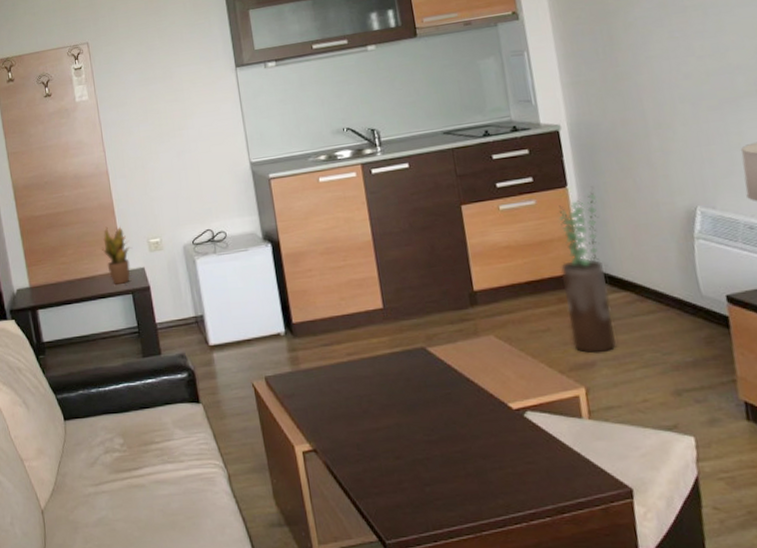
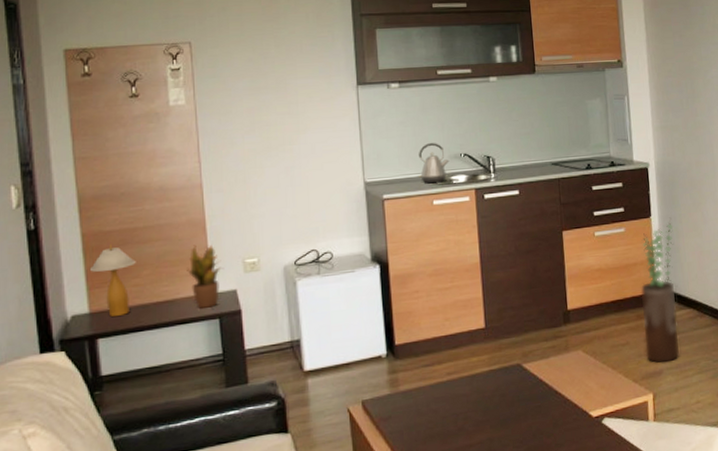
table lamp: none [26,227,61,292] -> present [89,244,136,318]
kettle: none [300,119,332,161] -> present [419,143,449,184]

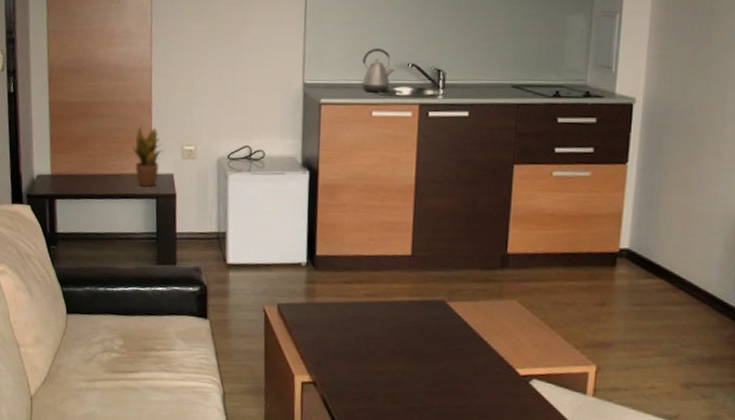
table lamp: present [89,244,136,318] -> none [53,114,91,182]
vase: present [640,217,679,364] -> none [595,167,655,335]

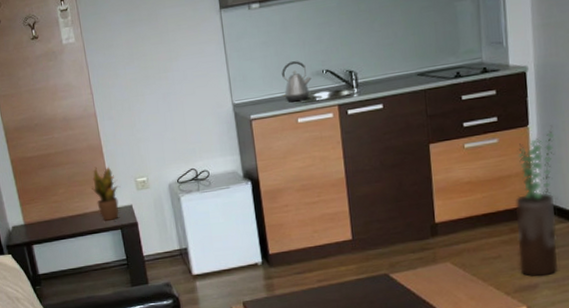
vase: none [595,167,655,335] -> present [515,125,558,278]

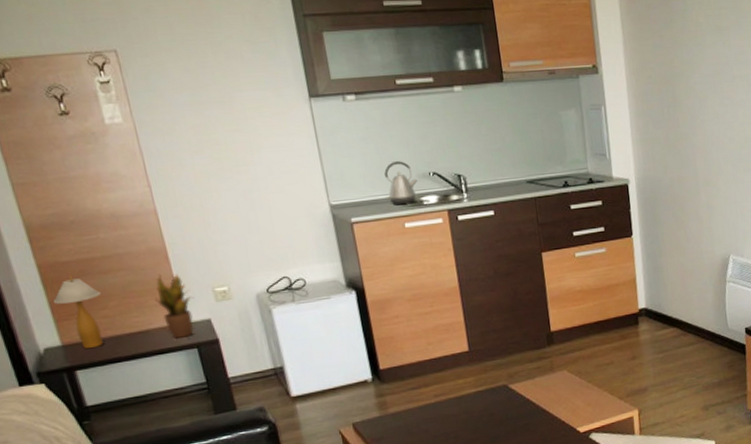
table lamp: none [20,168,53,228] -> present [52,275,103,350]
vase: present [515,125,558,278] -> none [624,236,663,382]

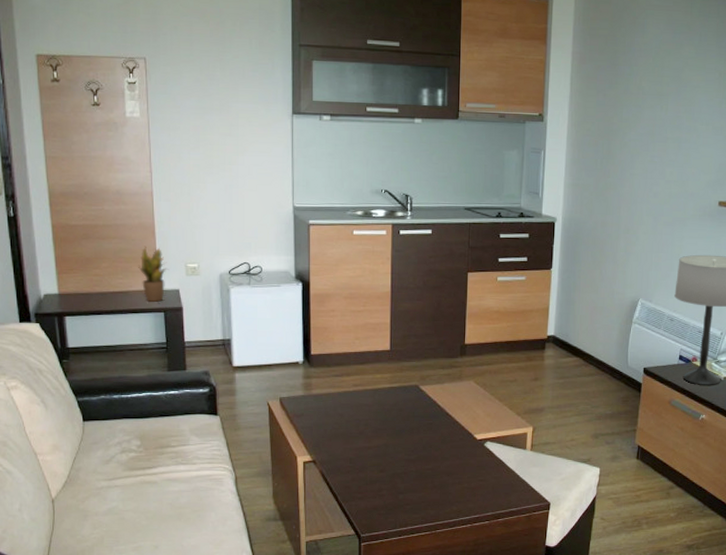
table lamp: present [52,275,103,350] -> none [58,237,96,300]
kettle: present [384,161,418,206] -> none [342,177,371,215]

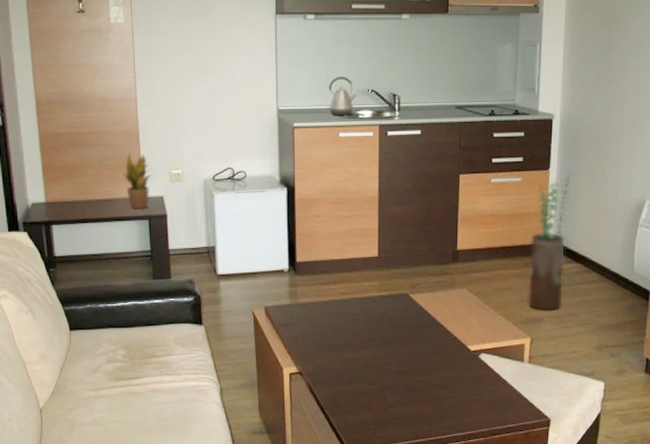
kettle: none [342,177,371,215] -> present [328,77,357,116]
vase: none [531,271,571,402] -> present [528,172,571,311]

